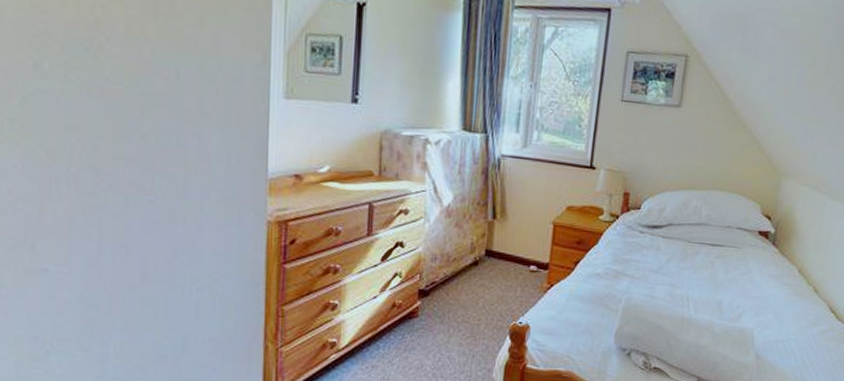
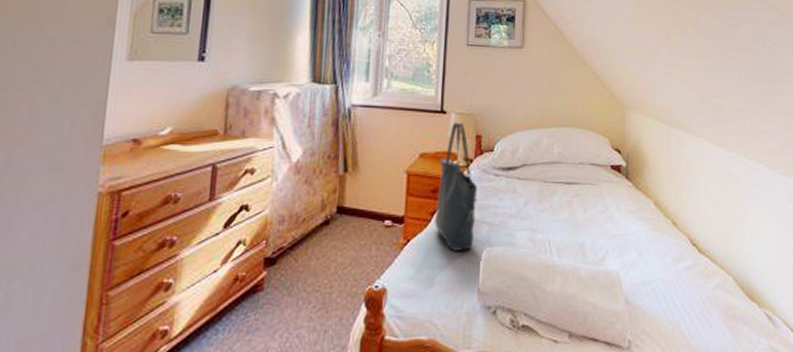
tote bag: none [577,178,622,299] -> present [434,121,478,251]

